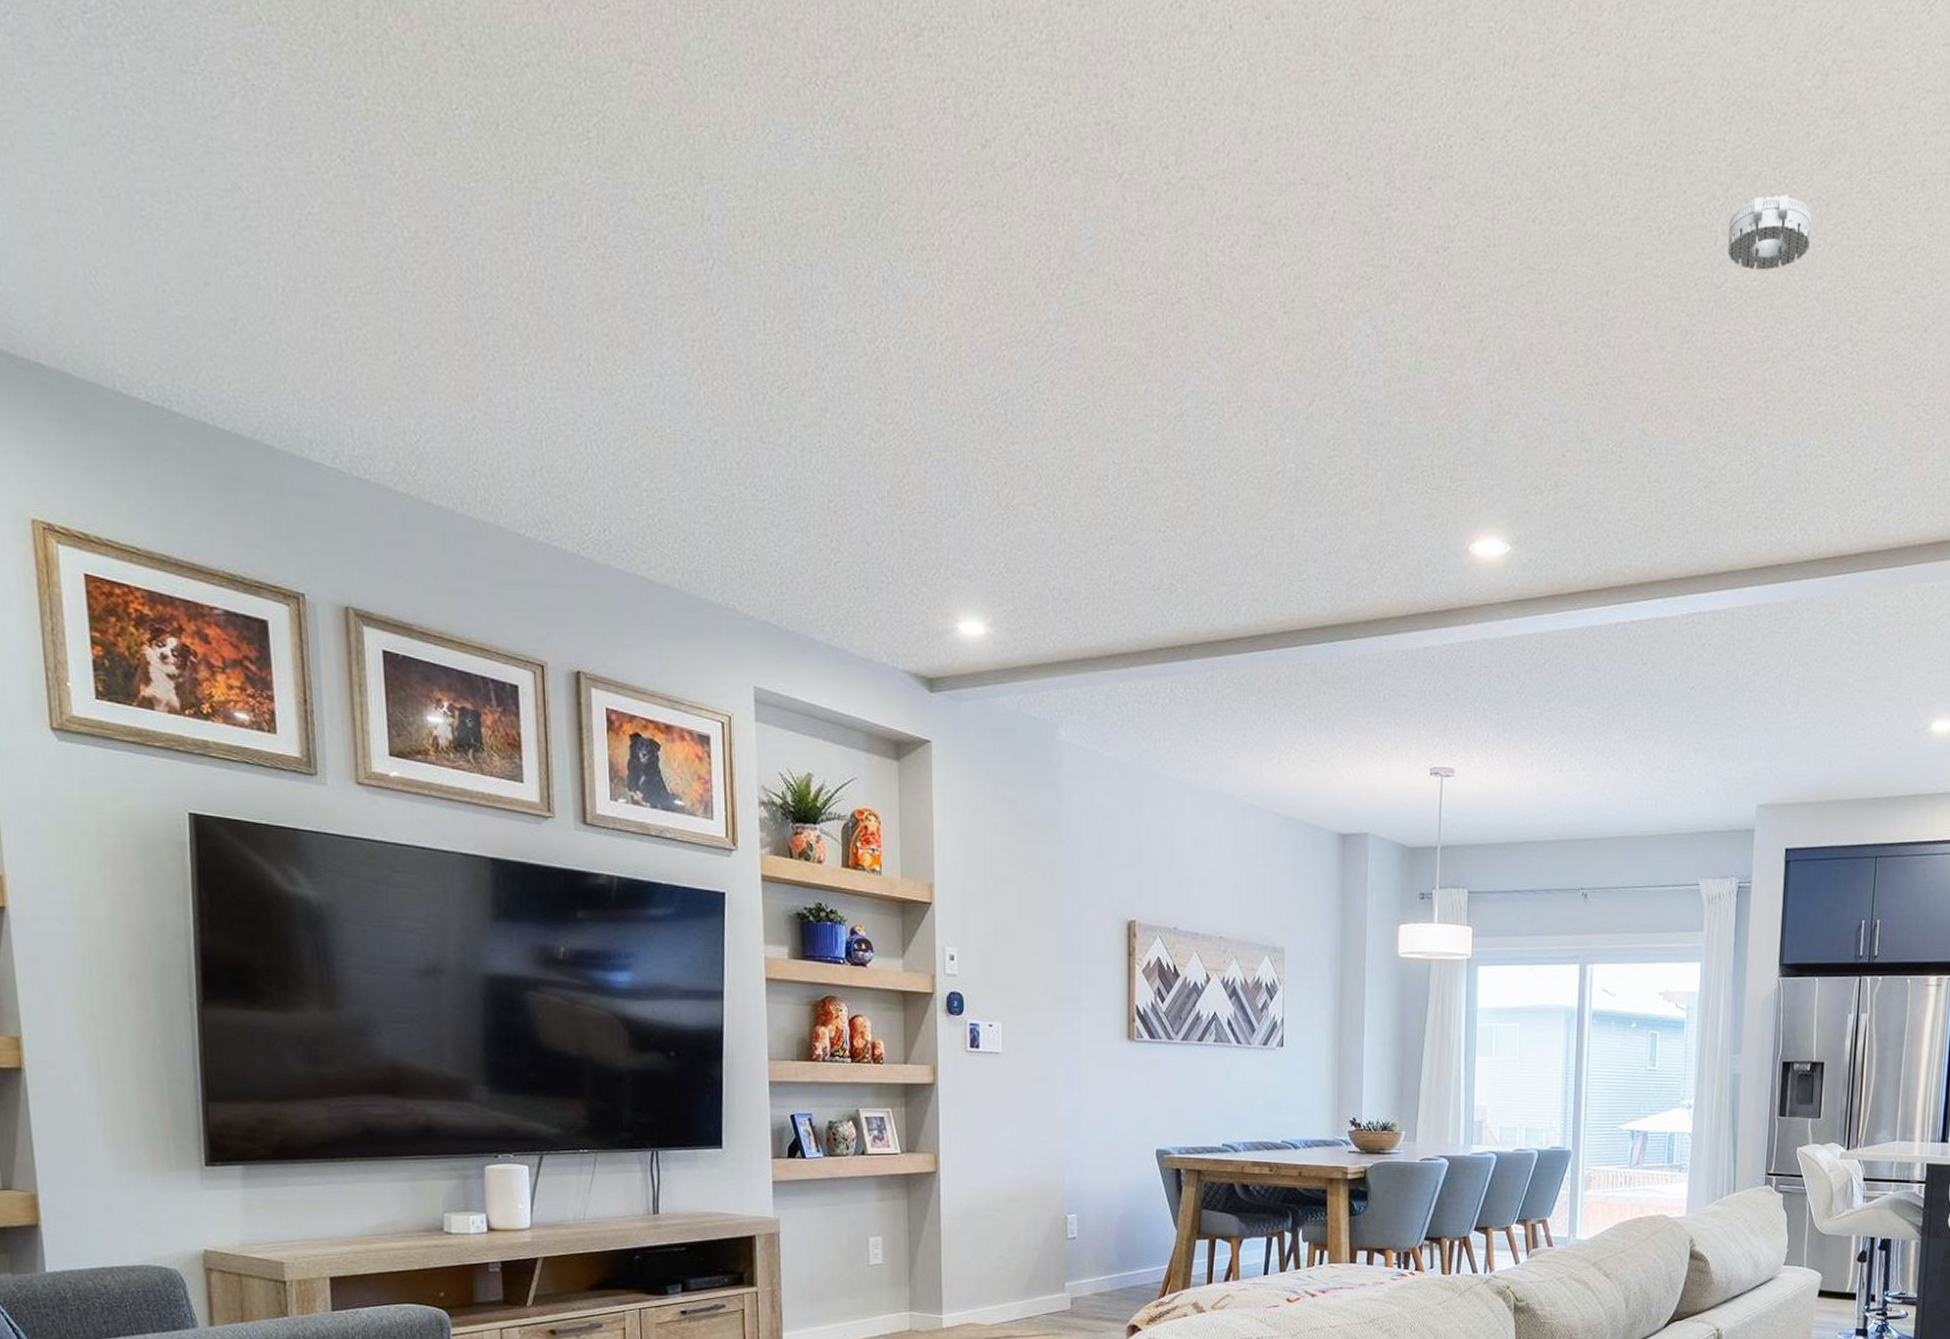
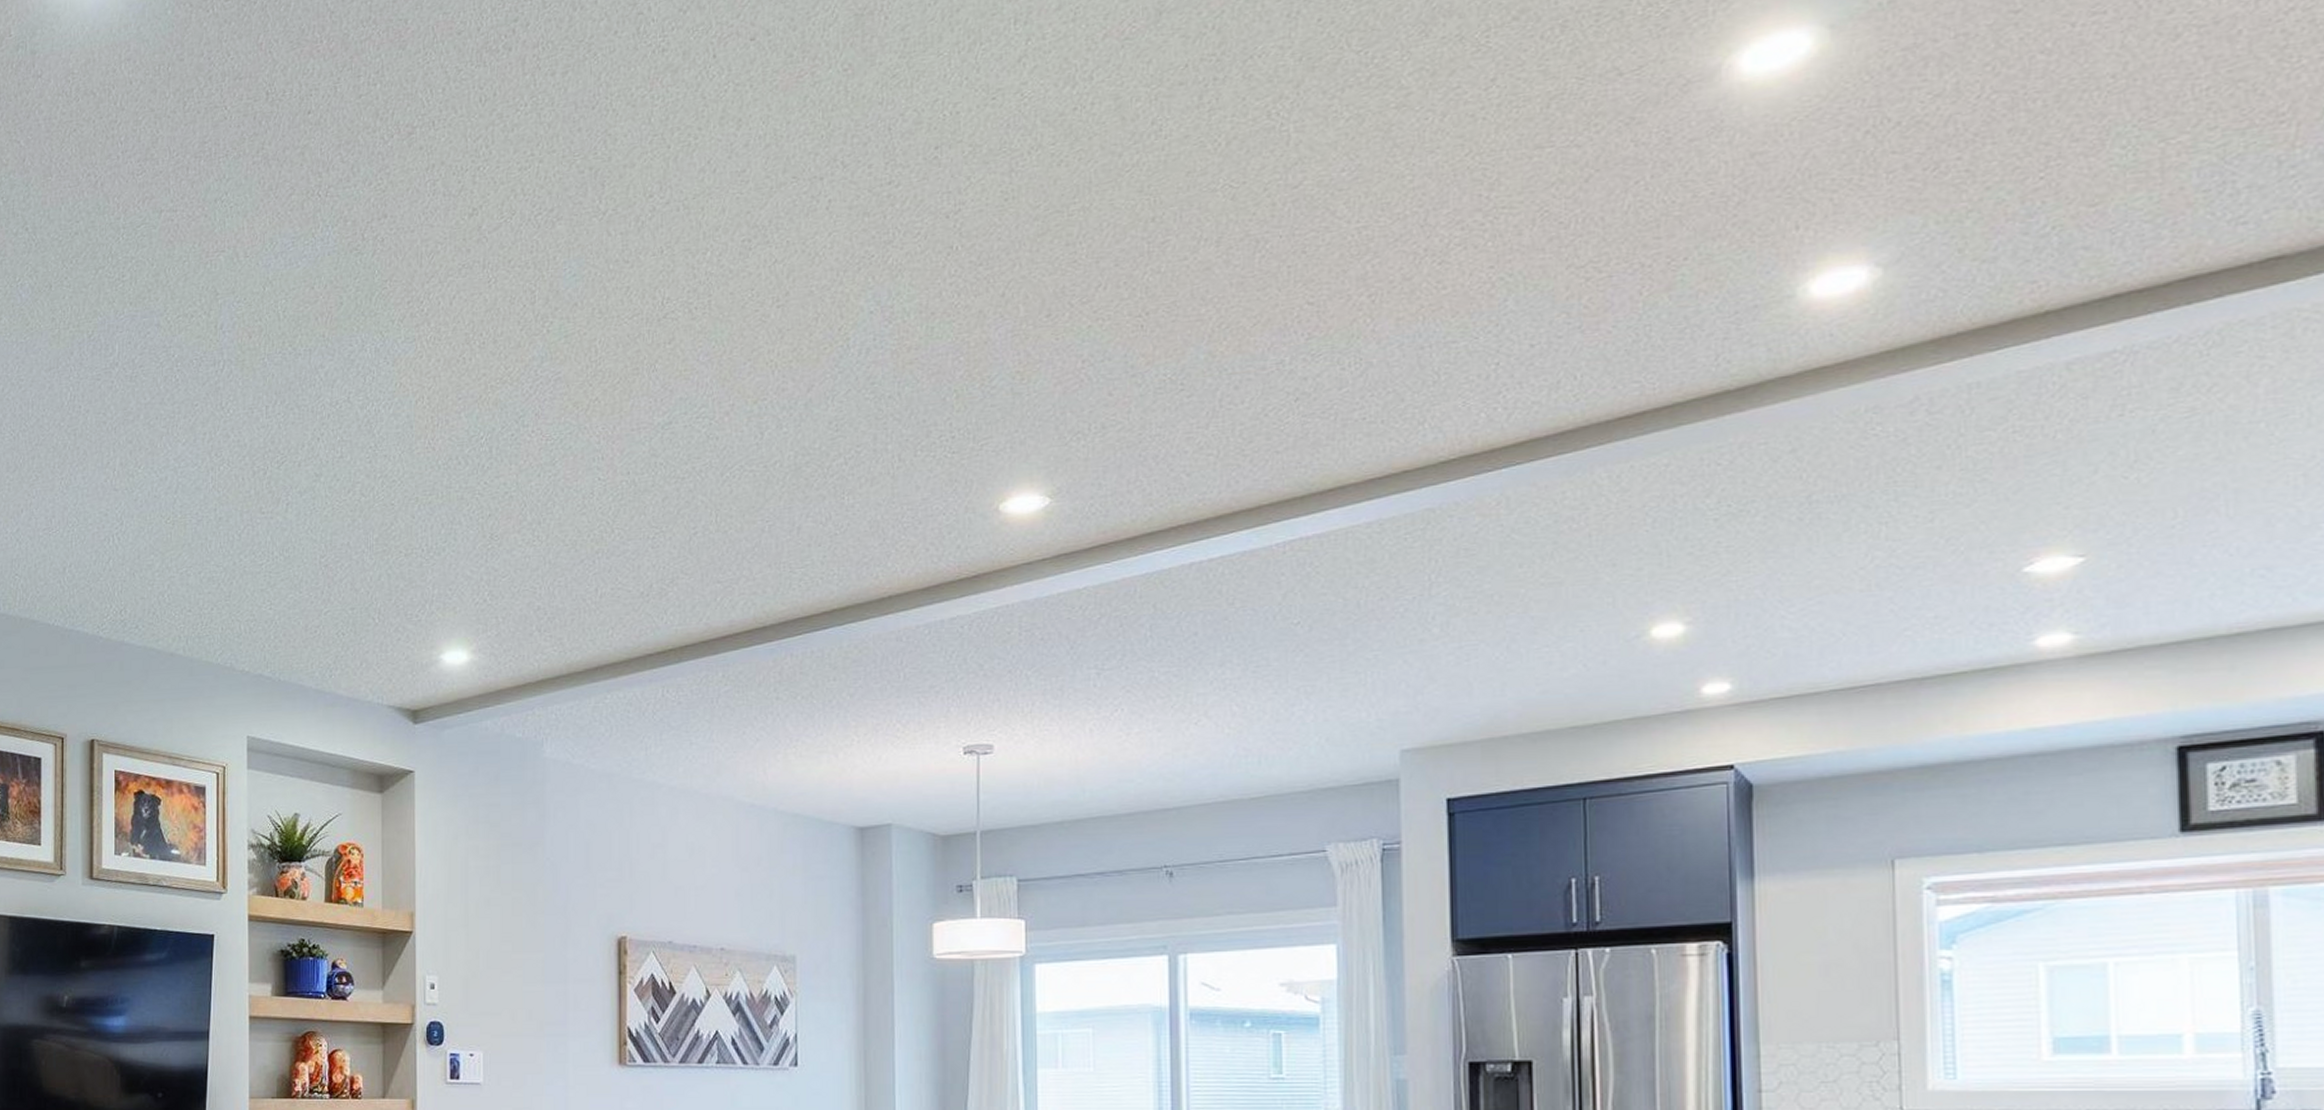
smoke detector: present [1728,194,1813,270] -> none [1304,74,1415,161]

